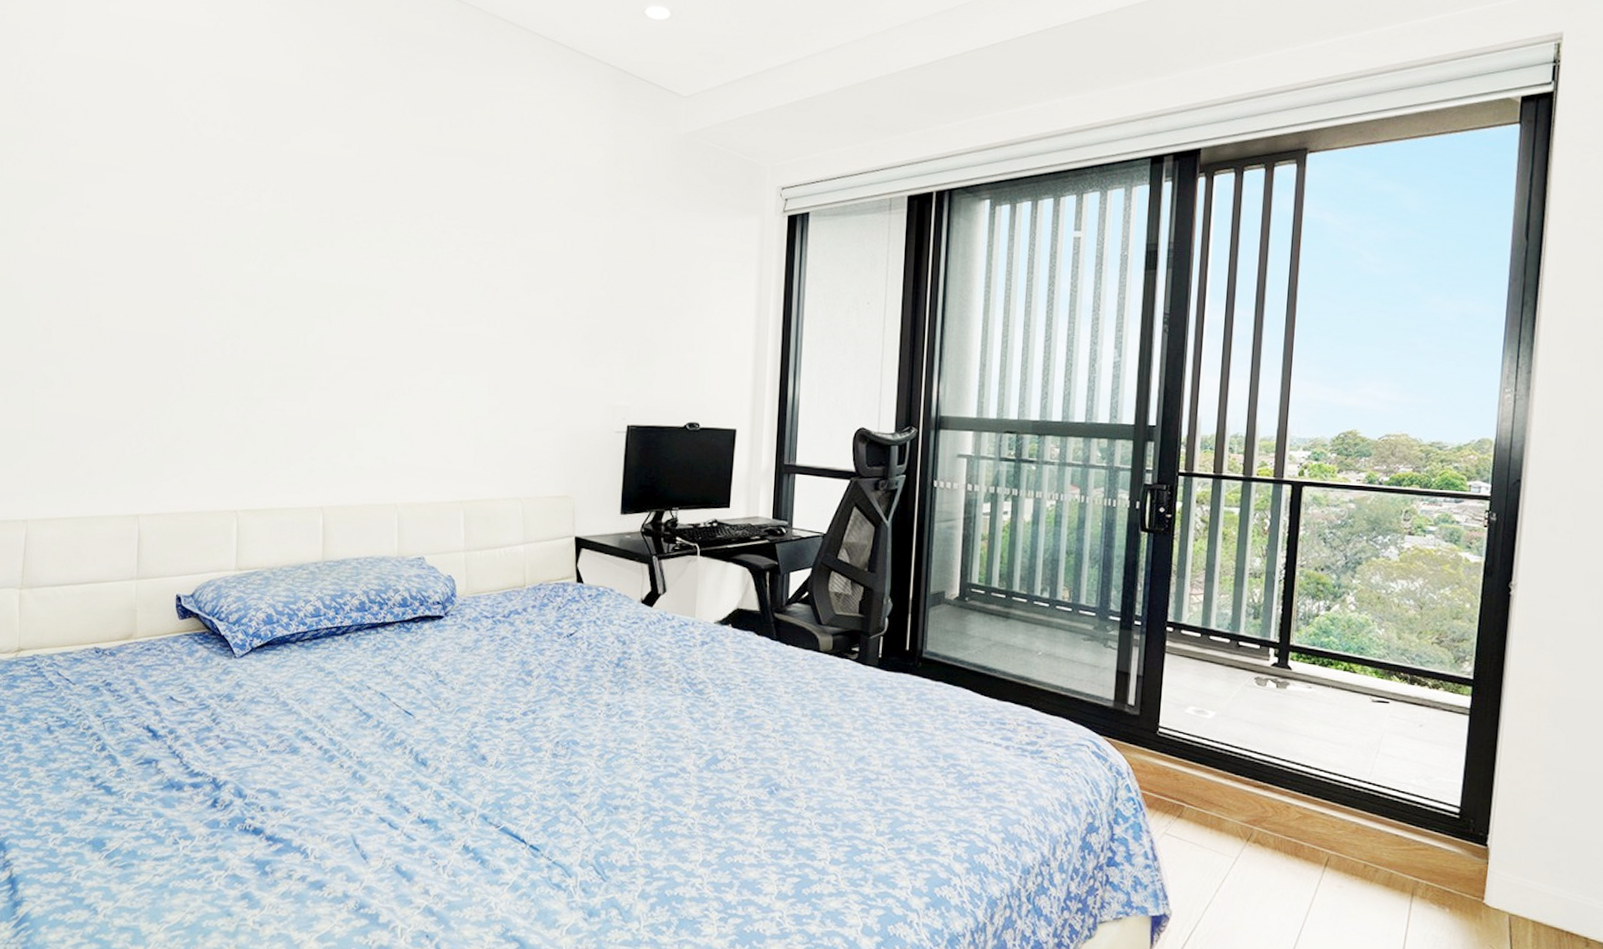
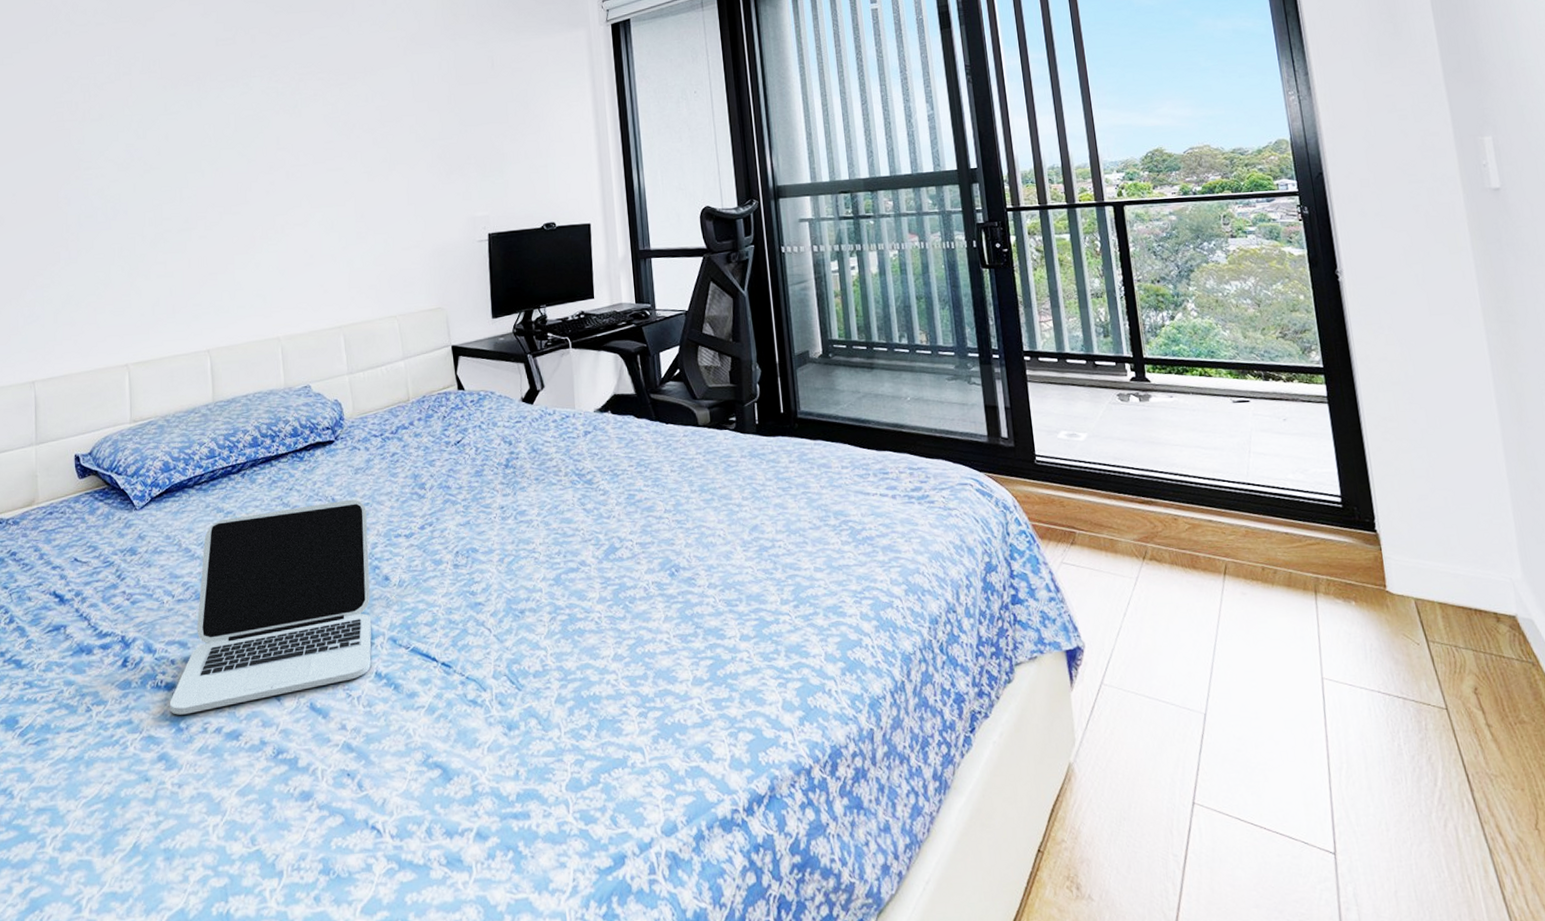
laptop: none [256,676,470,860] -> present [169,499,372,715]

